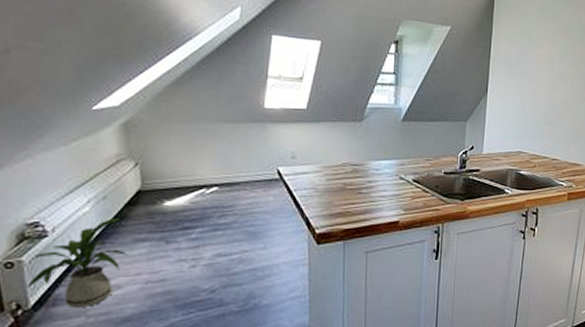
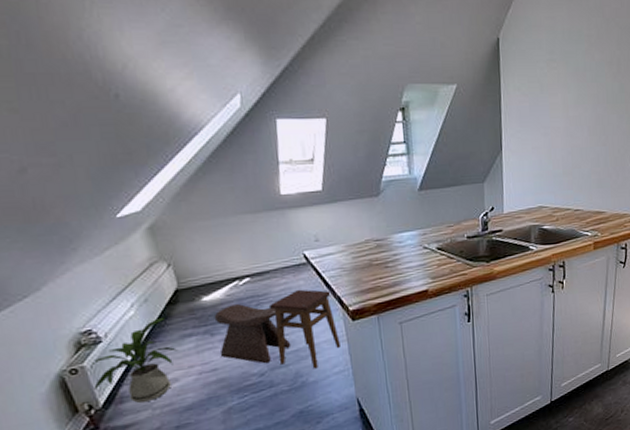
stool: none [171,213,249,280] -> present [214,304,291,364]
stool: none [232,205,301,291] -> present [268,289,341,369]

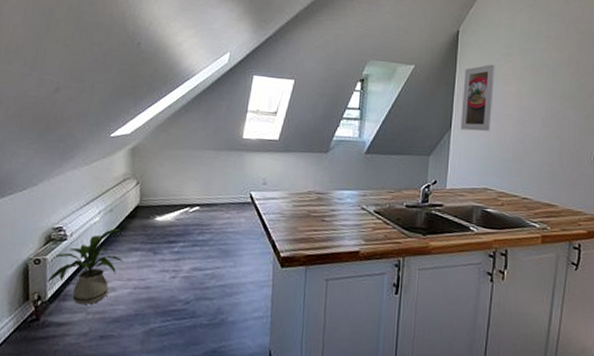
stool: present [214,304,291,364] -> none [156,229,221,293]
stool: present [268,289,341,369] -> none [206,226,268,309]
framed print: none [509,73,540,150] -> present [460,64,495,131]

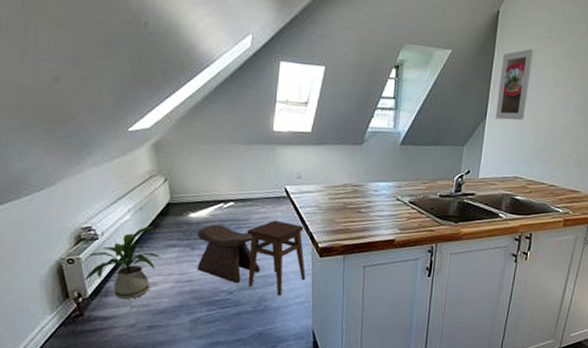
stool: none [156,229,221,293] -> present [196,224,261,284]
stool: none [206,226,268,309] -> present [246,220,306,296]

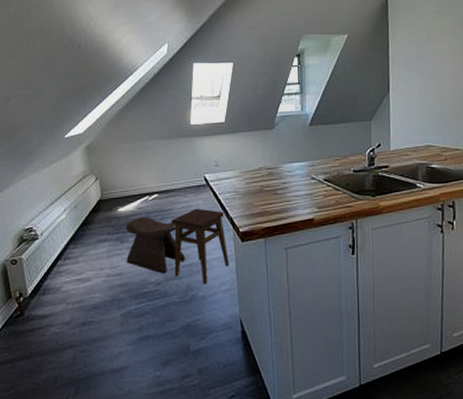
house plant: present [83,225,162,300] -> none [24,222,94,297]
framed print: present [495,48,534,120] -> none [397,24,428,92]

